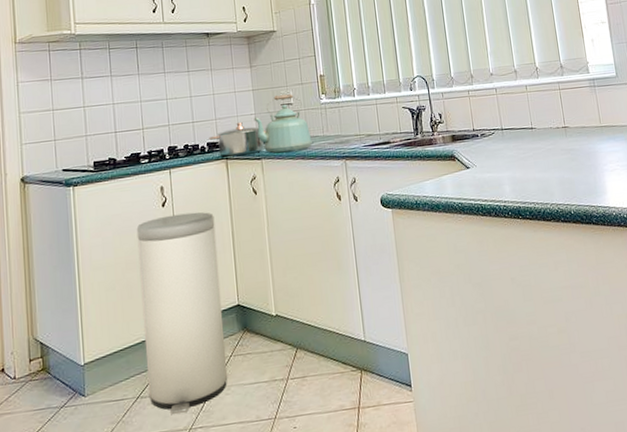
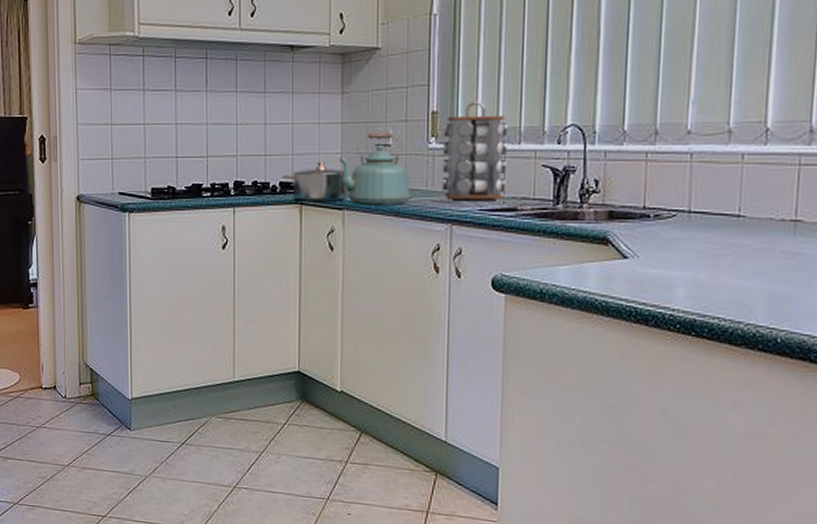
pedal bin: present [136,212,228,415] -> none [192,259,280,470]
spice rack: none [329,65,380,141] -> present [441,102,509,201]

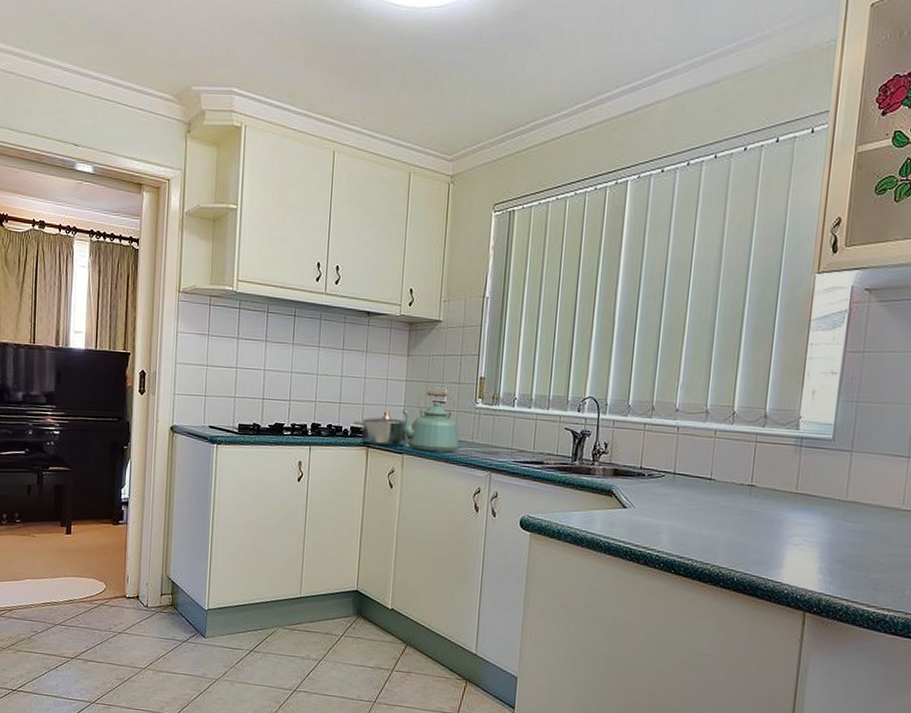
spice rack: present [441,102,509,201] -> none [484,372,540,455]

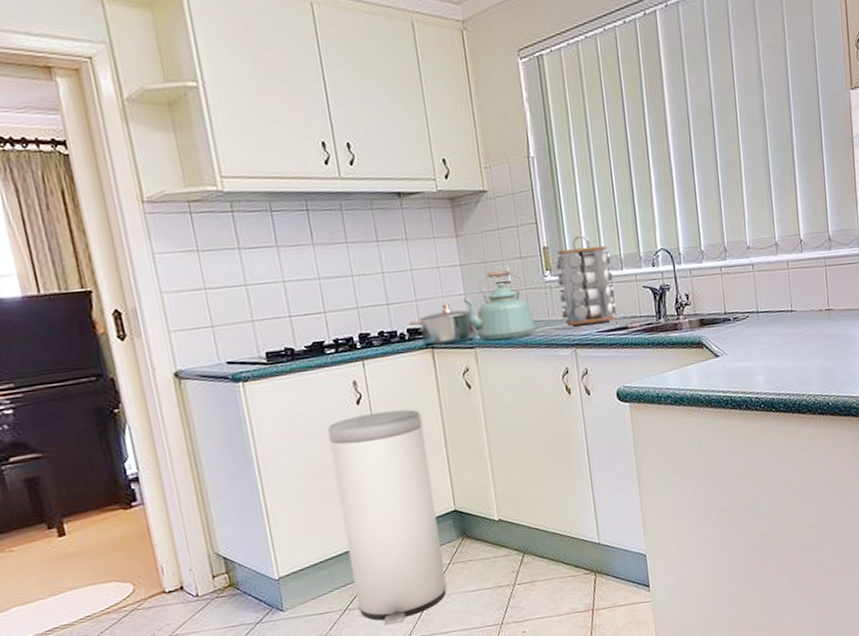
pedal bin: none [261,490,347,676] -> present [327,409,447,626]
spice rack: none [484,372,540,455] -> present [554,235,616,327]

